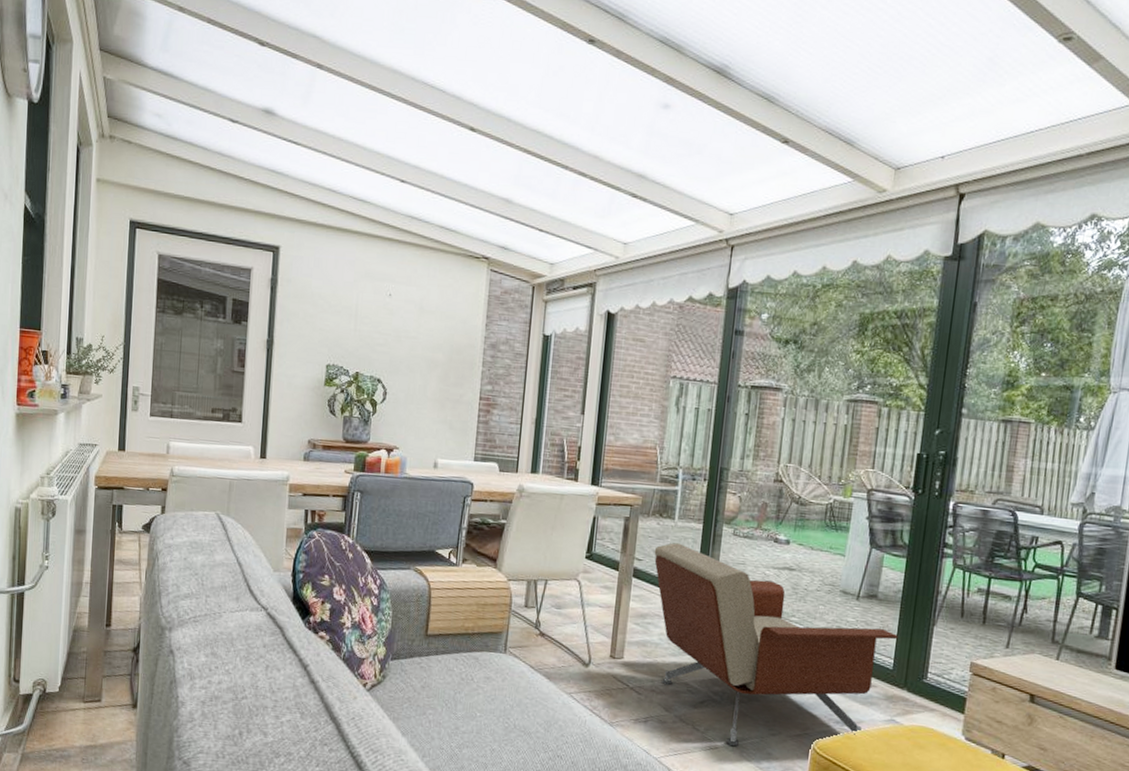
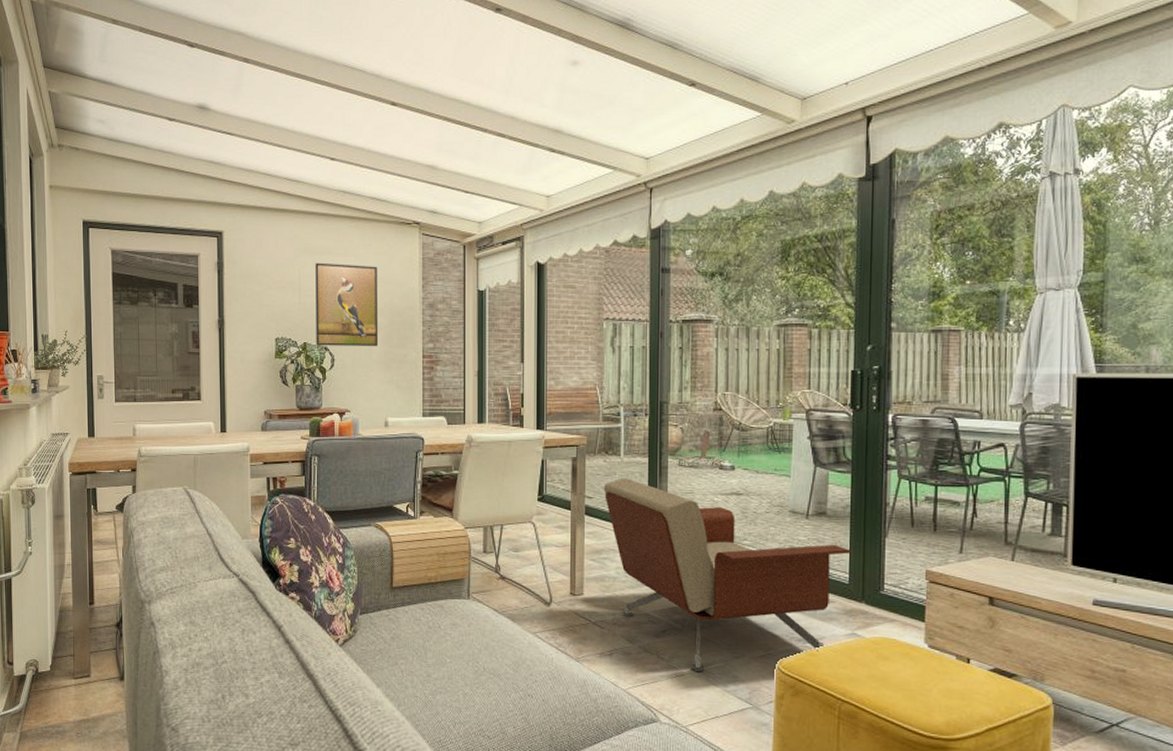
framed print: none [368,289,440,384] -> present [315,263,379,347]

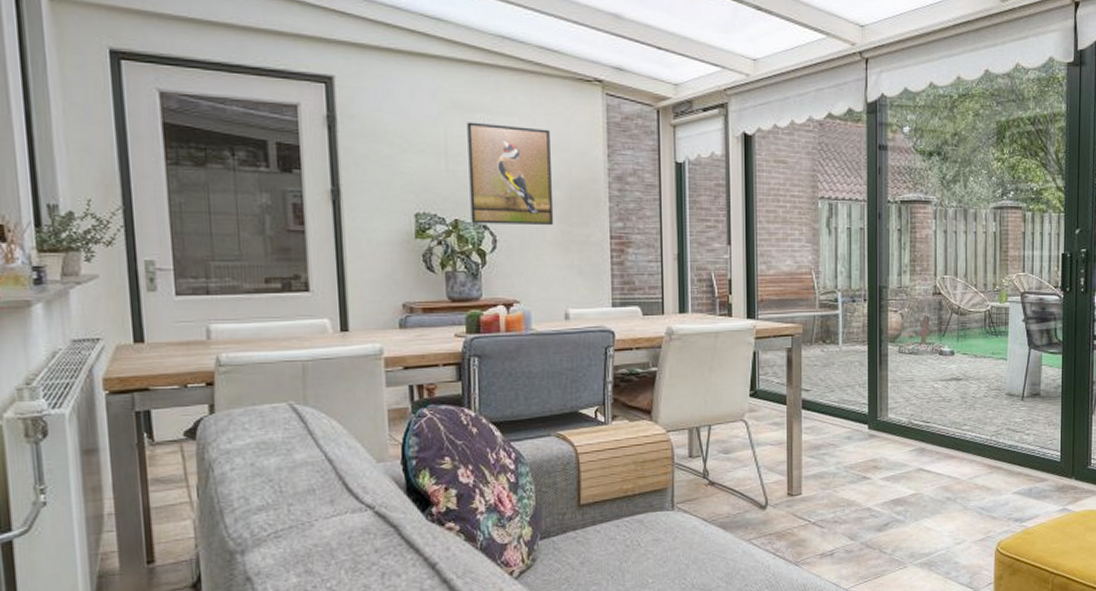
armchair: present [603,478,851,671] -> none [821,368,1062,562]

